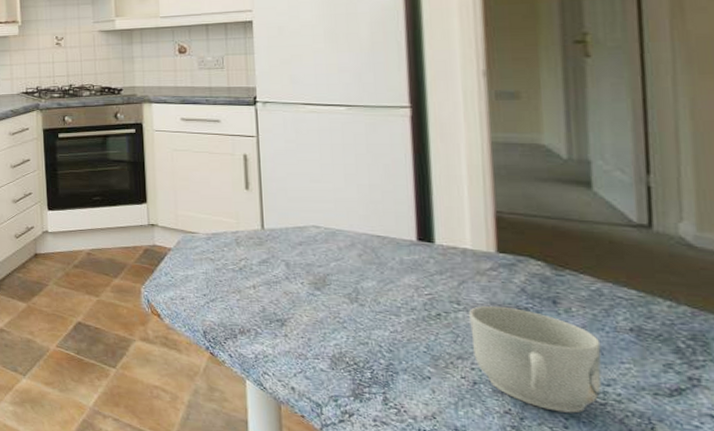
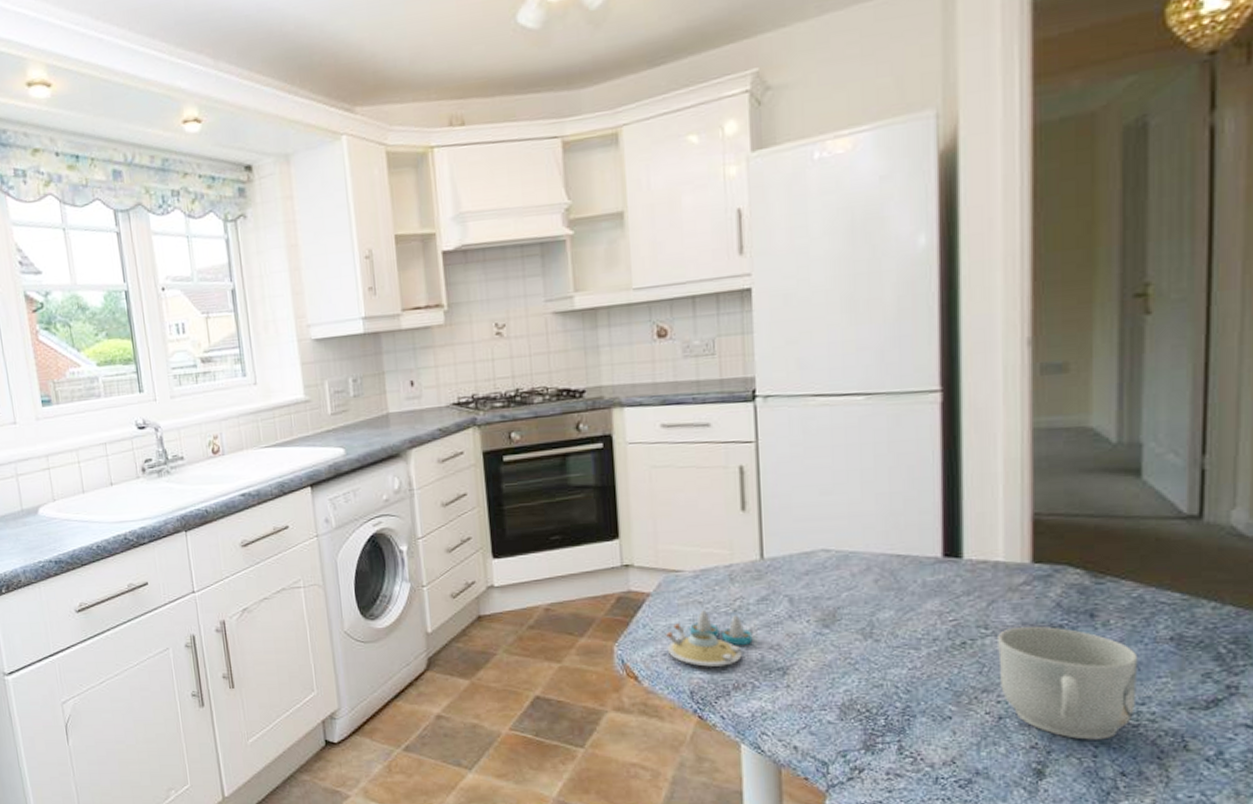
salt and pepper shaker set: none [182,266,256,314] -> present [664,610,753,667]

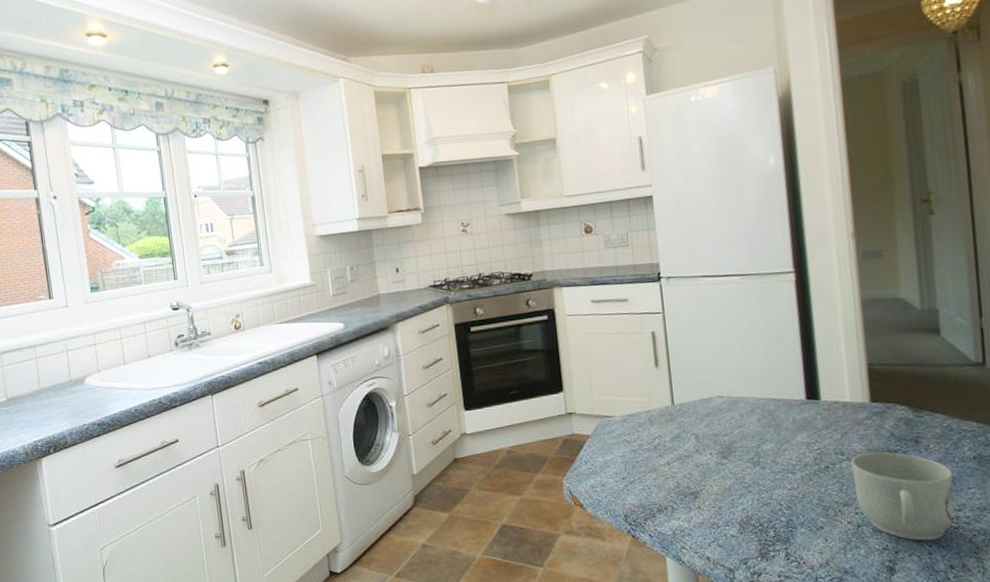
salt and pepper shaker set: present [664,610,753,667] -> none [602,448,670,494]

